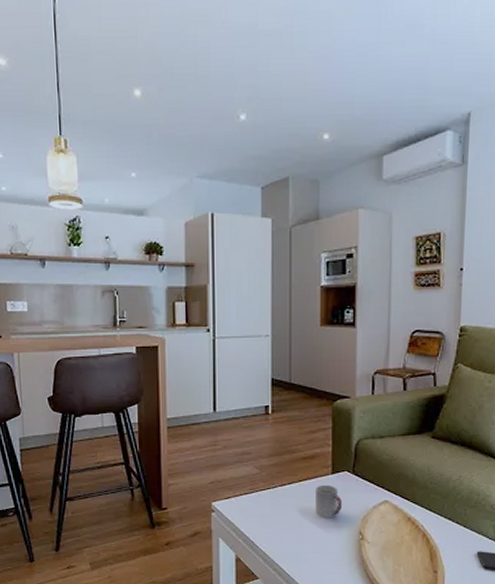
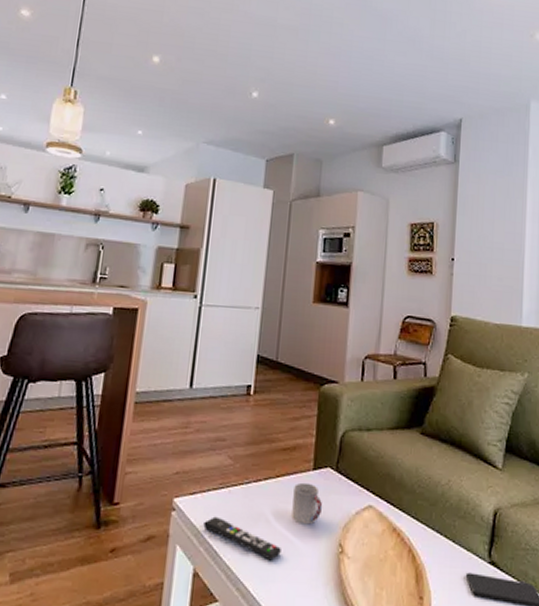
remote control: none [240,515,308,547] -> present [203,516,281,561]

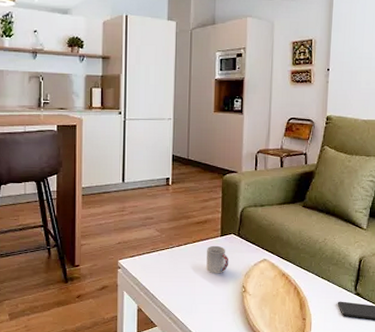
remote control: present [203,516,281,561] -> none [142,271,200,299]

